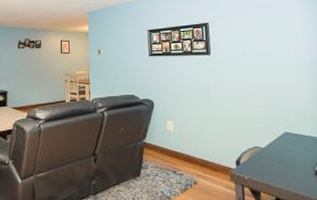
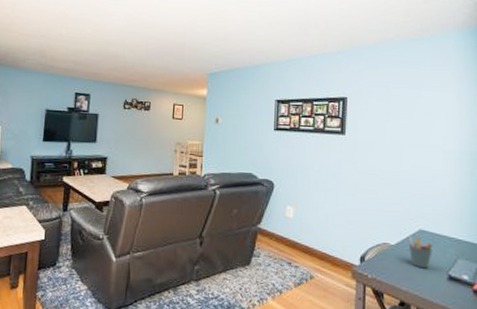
pen holder: none [275,139,299,167] -> present [408,236,433,269]

